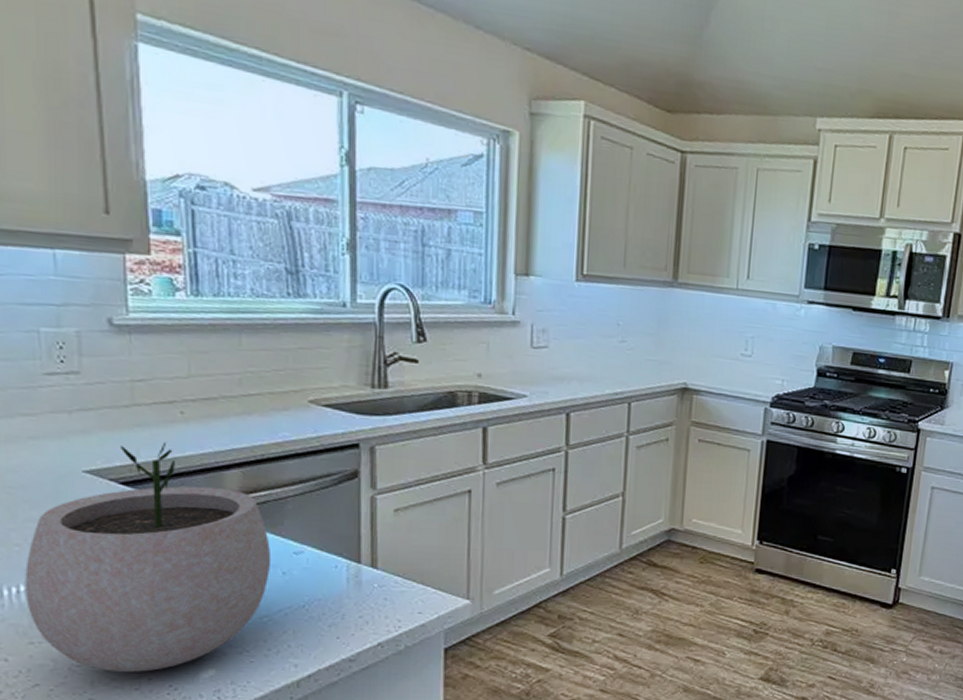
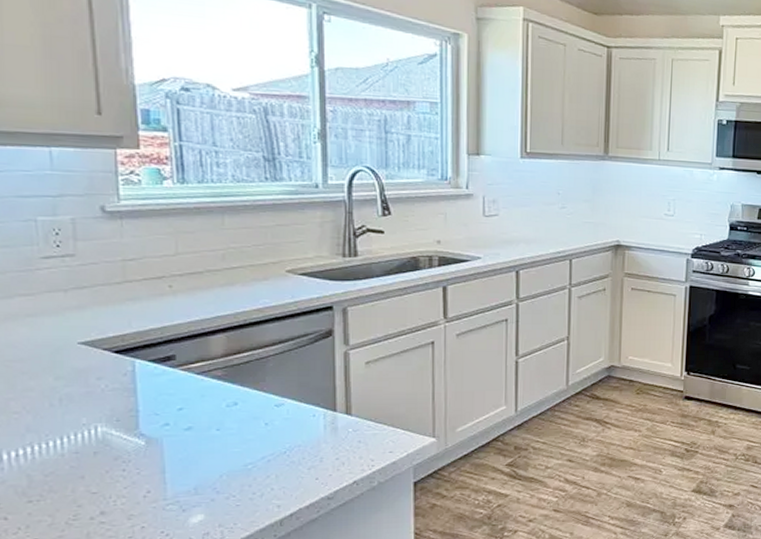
plant pot: present [25,442,272,672] -> none [24,313,255,523]

